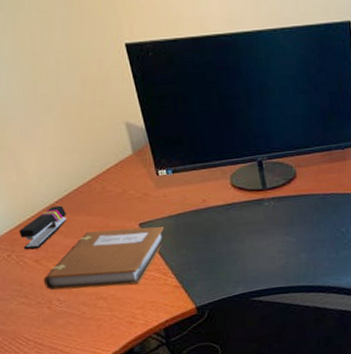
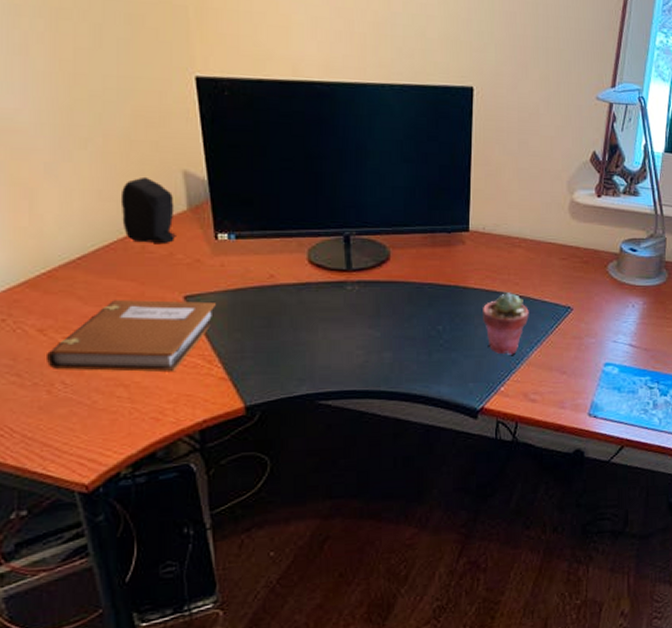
stapler: present [19,205,67,250] -> none [23,263,89,315]
speaker: none [80,131,128,184] -> present [120,176,178,243]

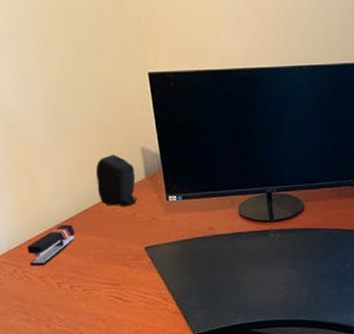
stapler: none [23,263,89,315] -> present [27,224,75,266]
notebook: present [47,300,216,373] -> none [46,251,169,309]

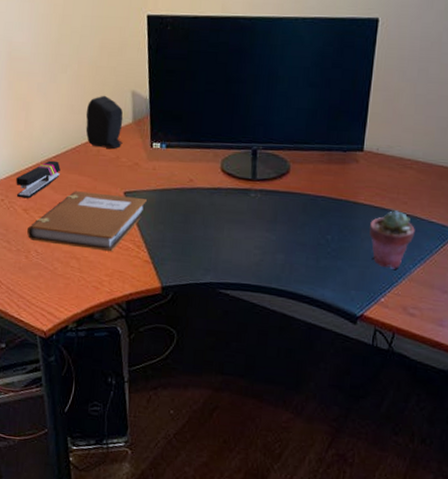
notebook: none [46,251,169,309] -> present [27,191,147,252]

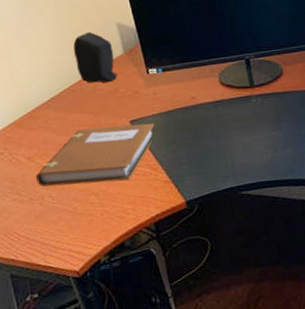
stapler: present [16,160,61,199] -> none [12,104,59,148]

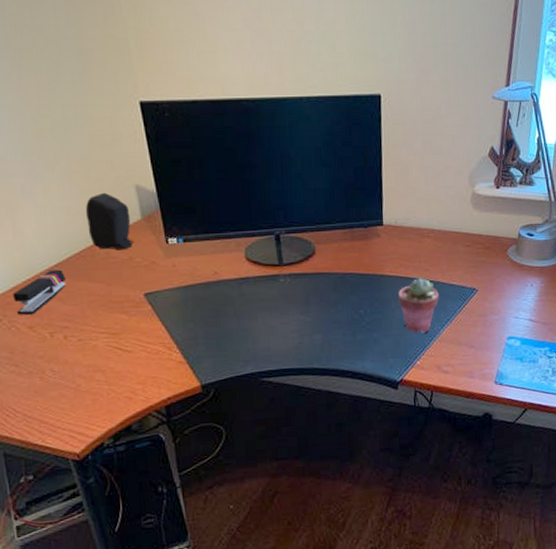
stapler: none [12,104,59,148] -> present [13,269,66,315]
notebook: present [36,123,154,187] -> none [37,297,171,360]

